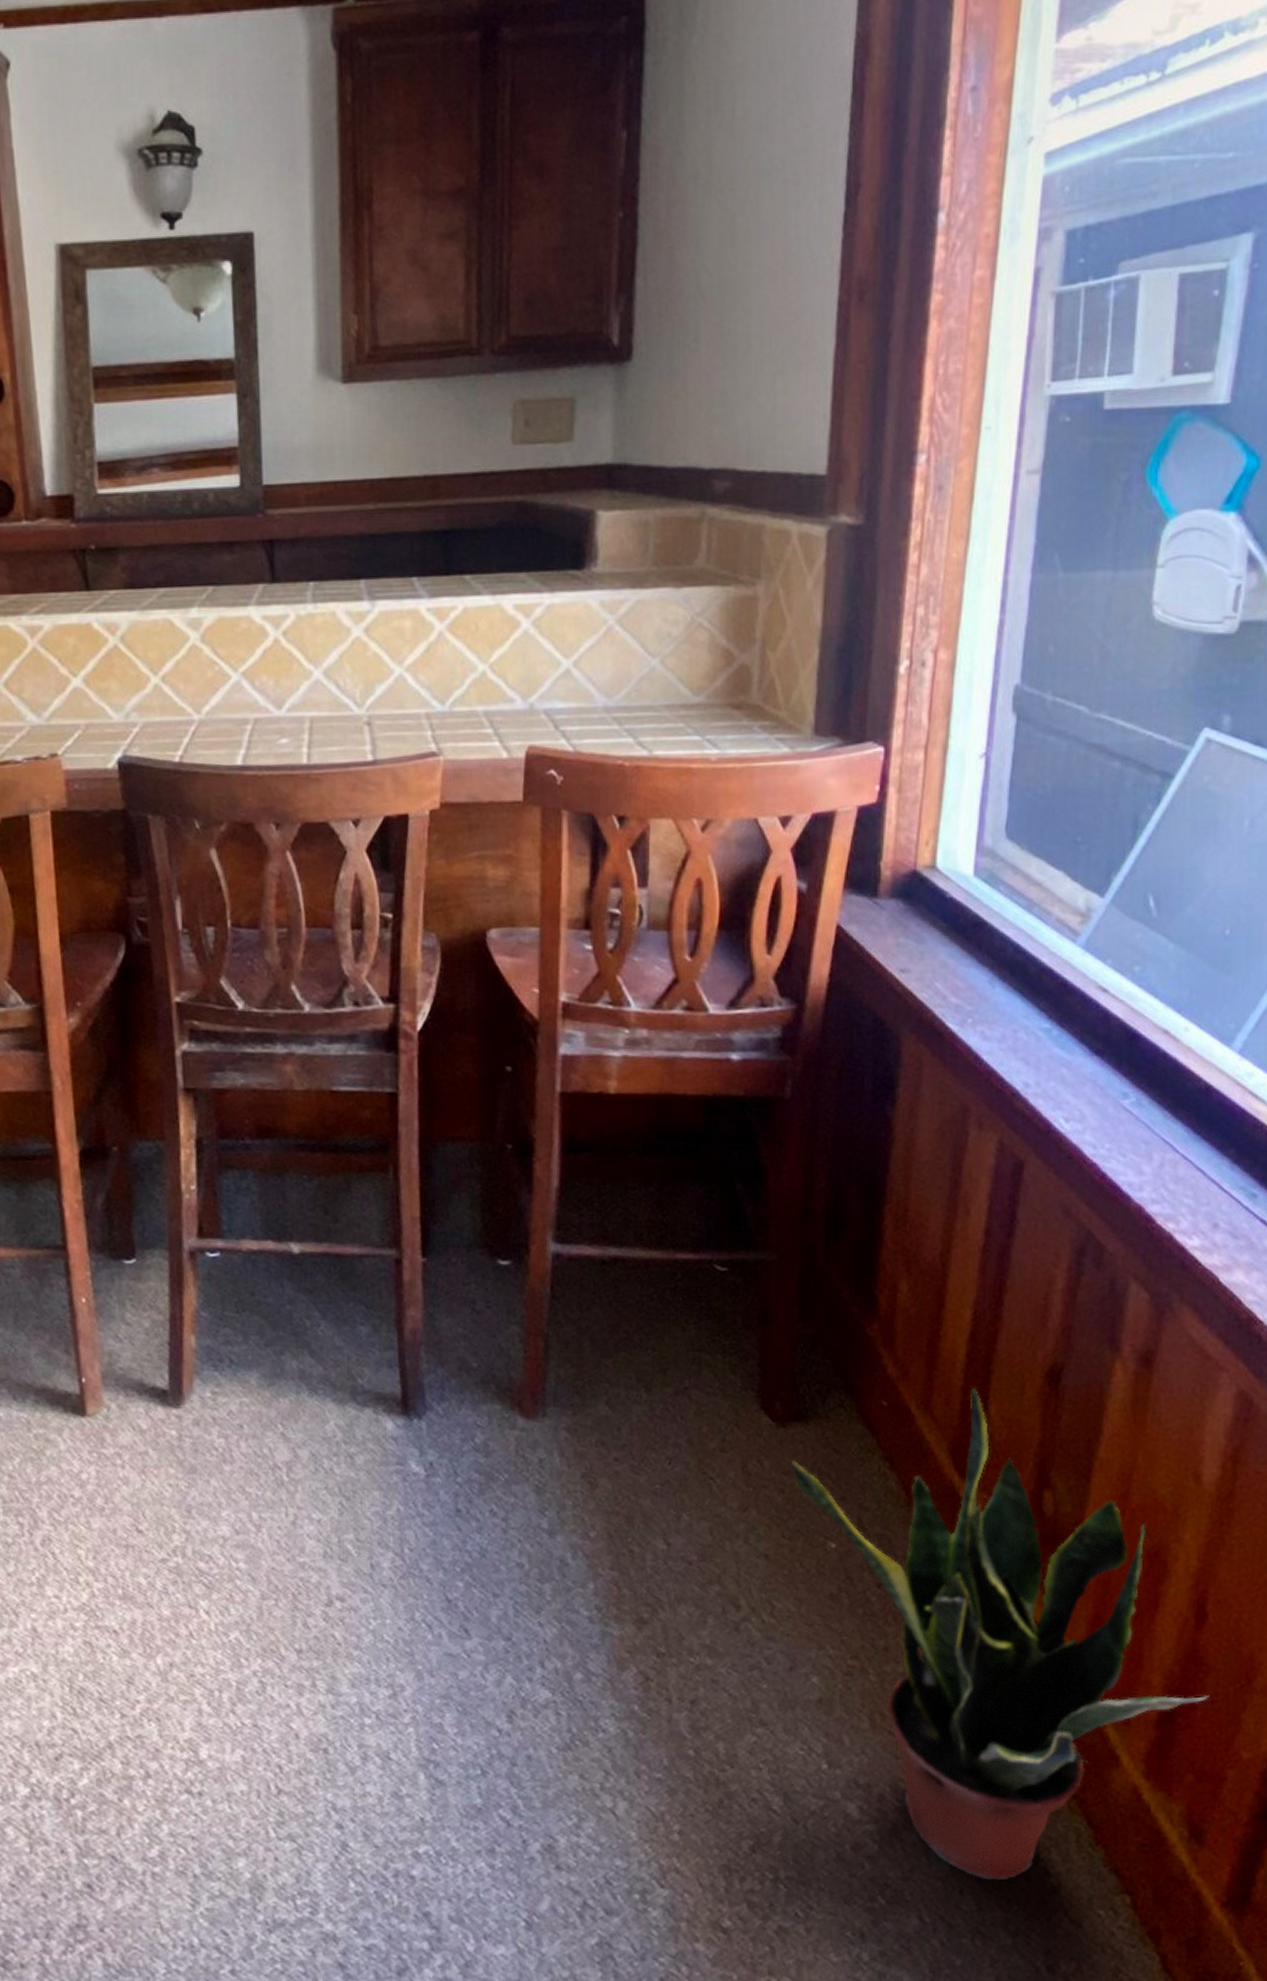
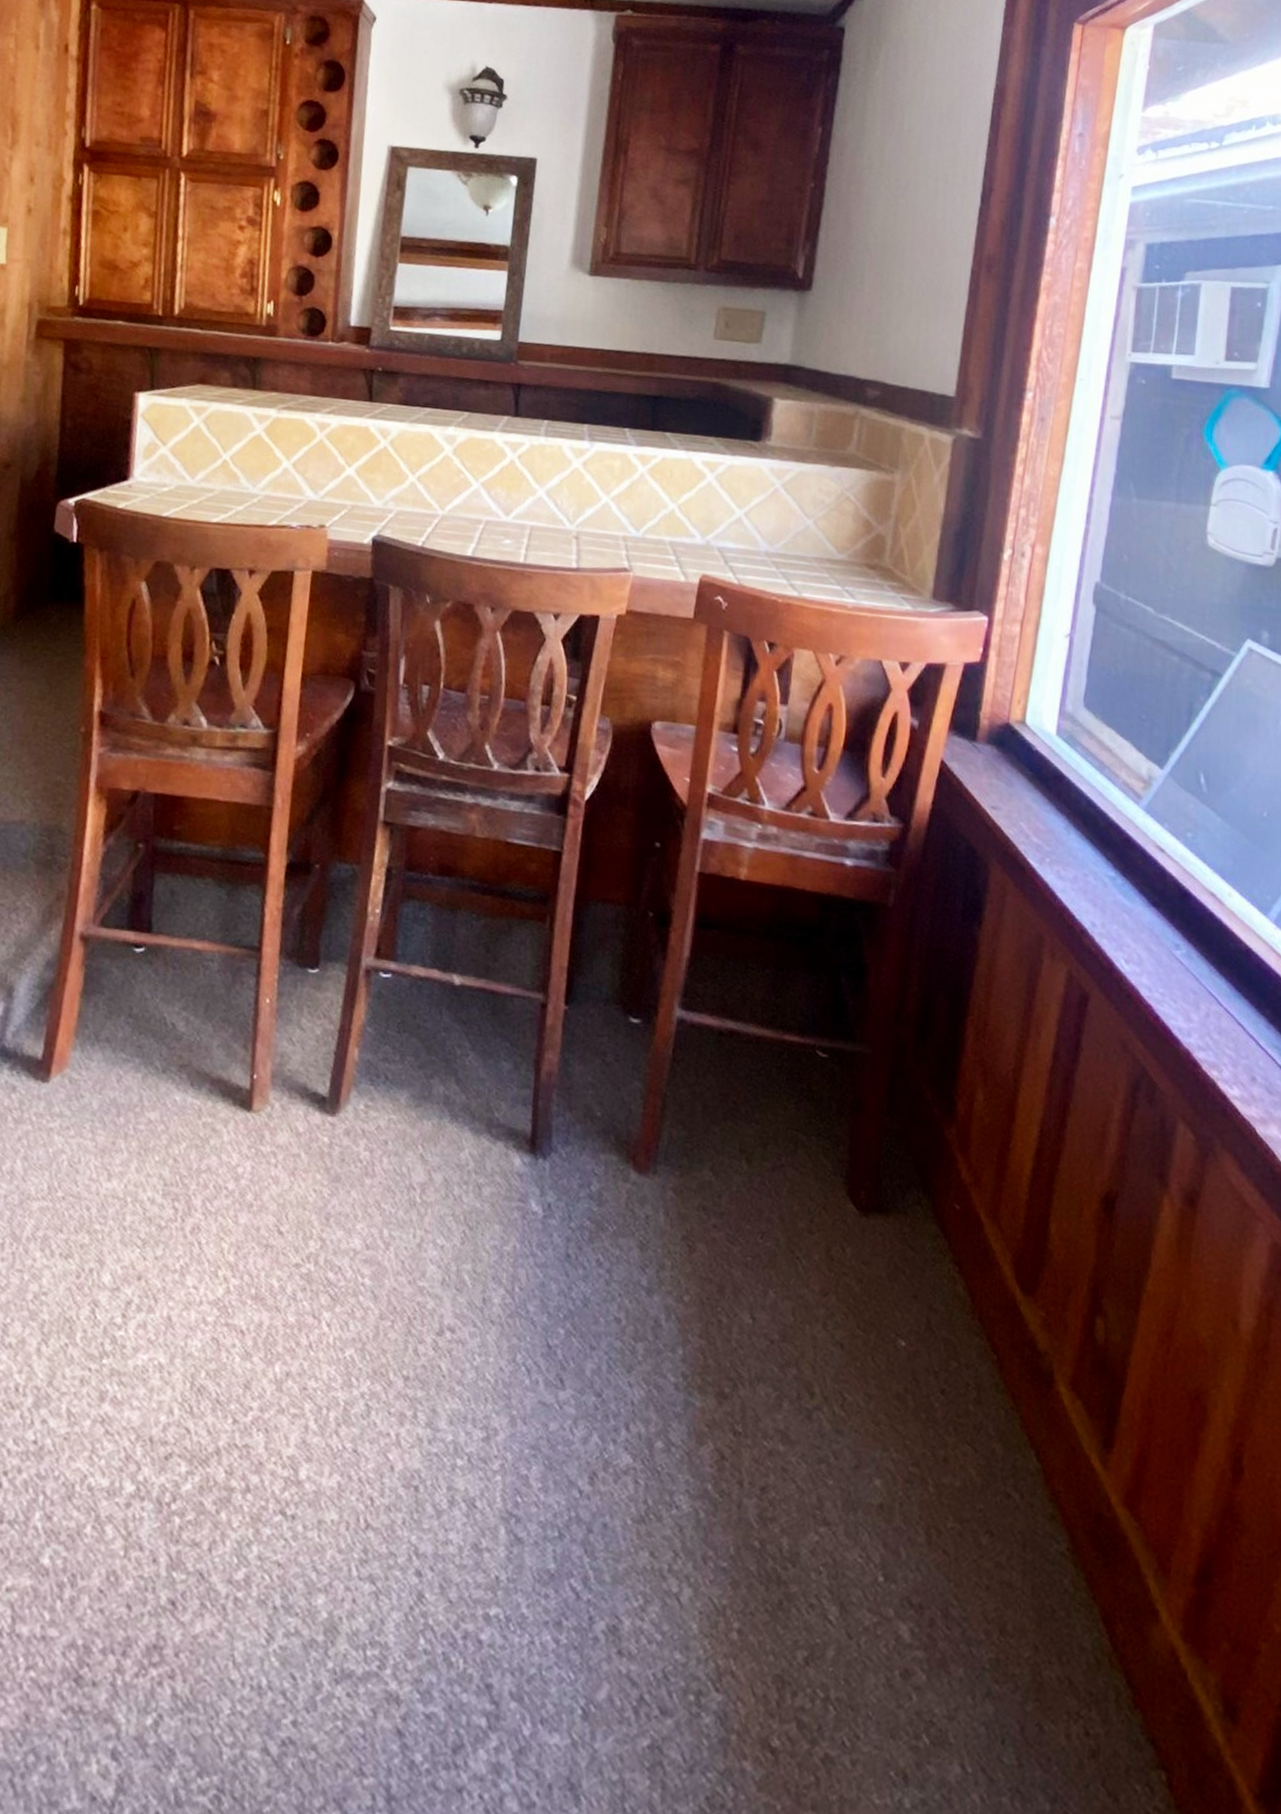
potted plant: present [790,1388,1209,1881] -> none [870,1204,1244,1734]

